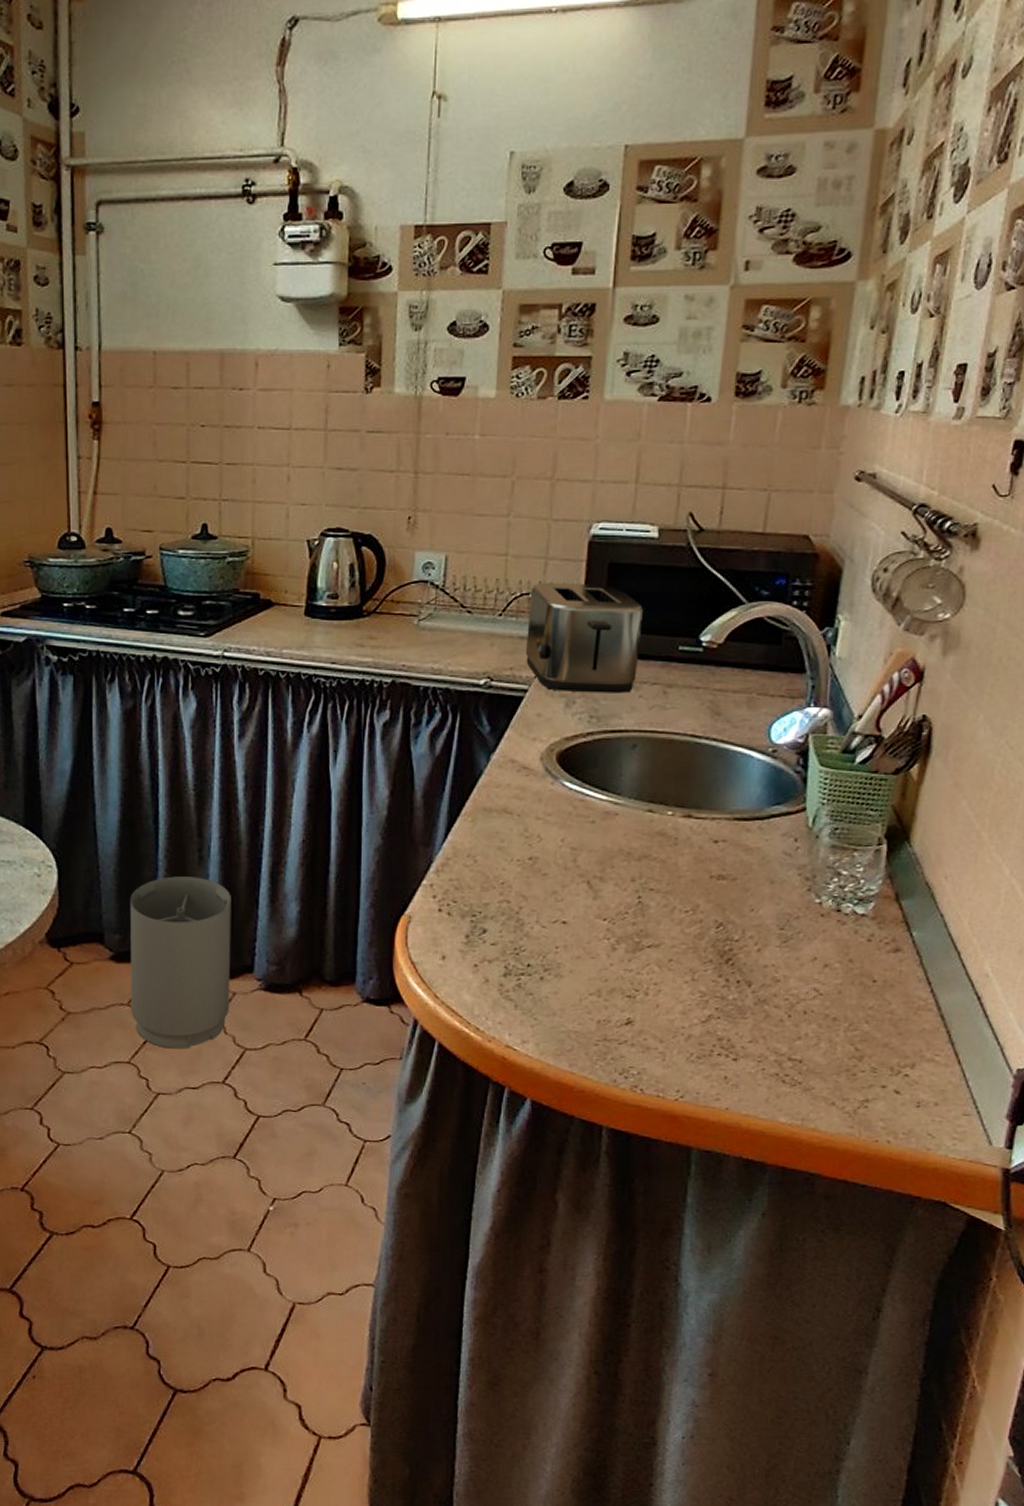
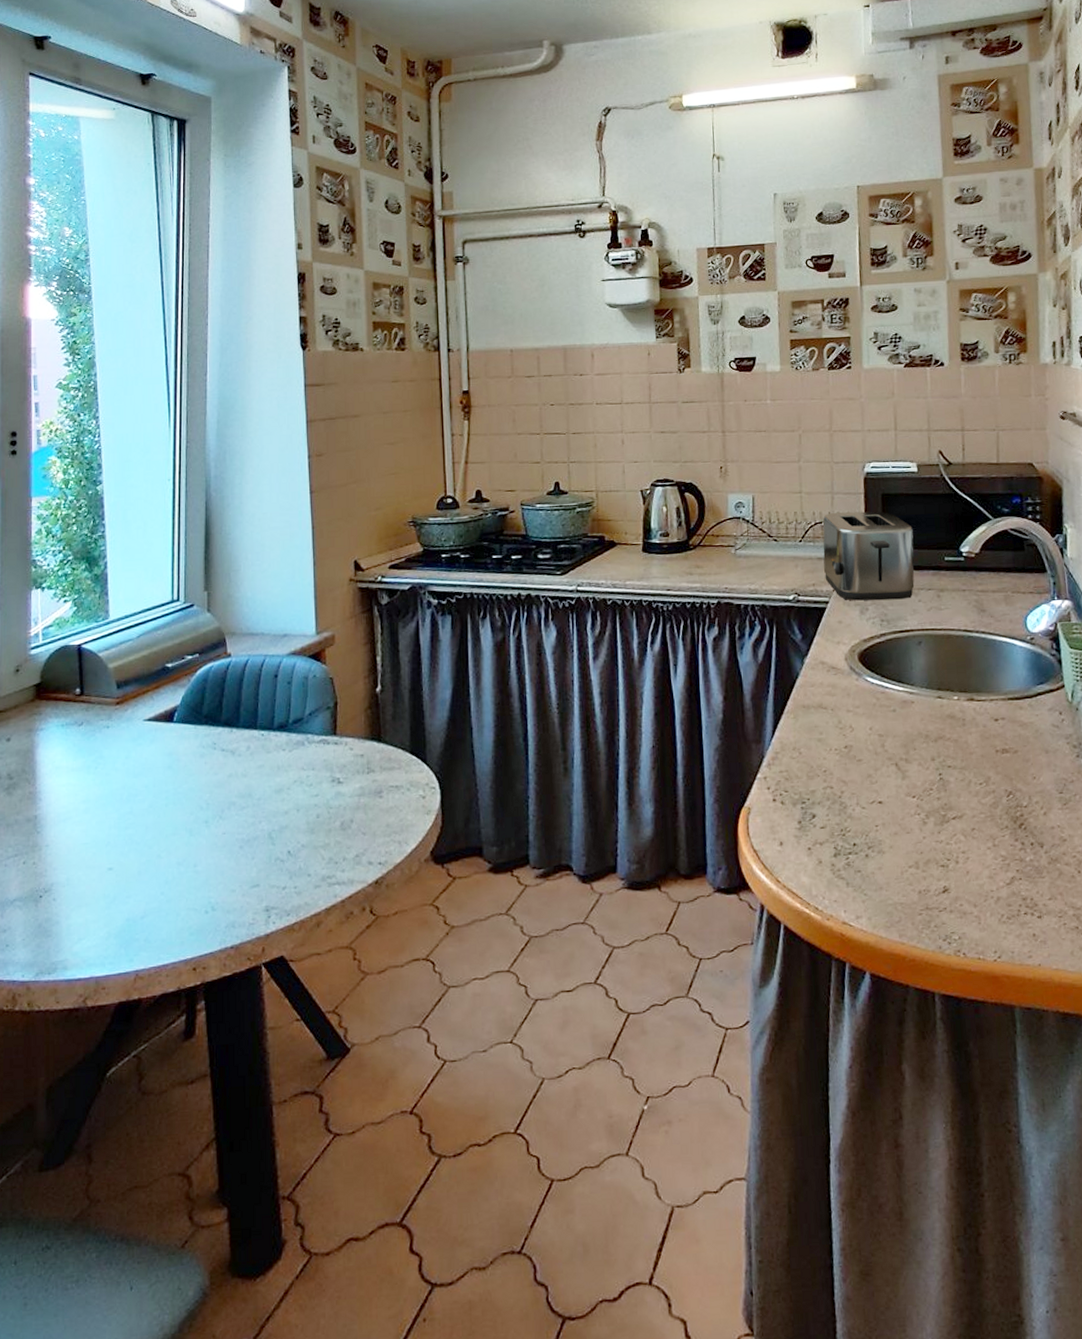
trash can: present [130,876,231,1049] -> none [505,787,598,954]

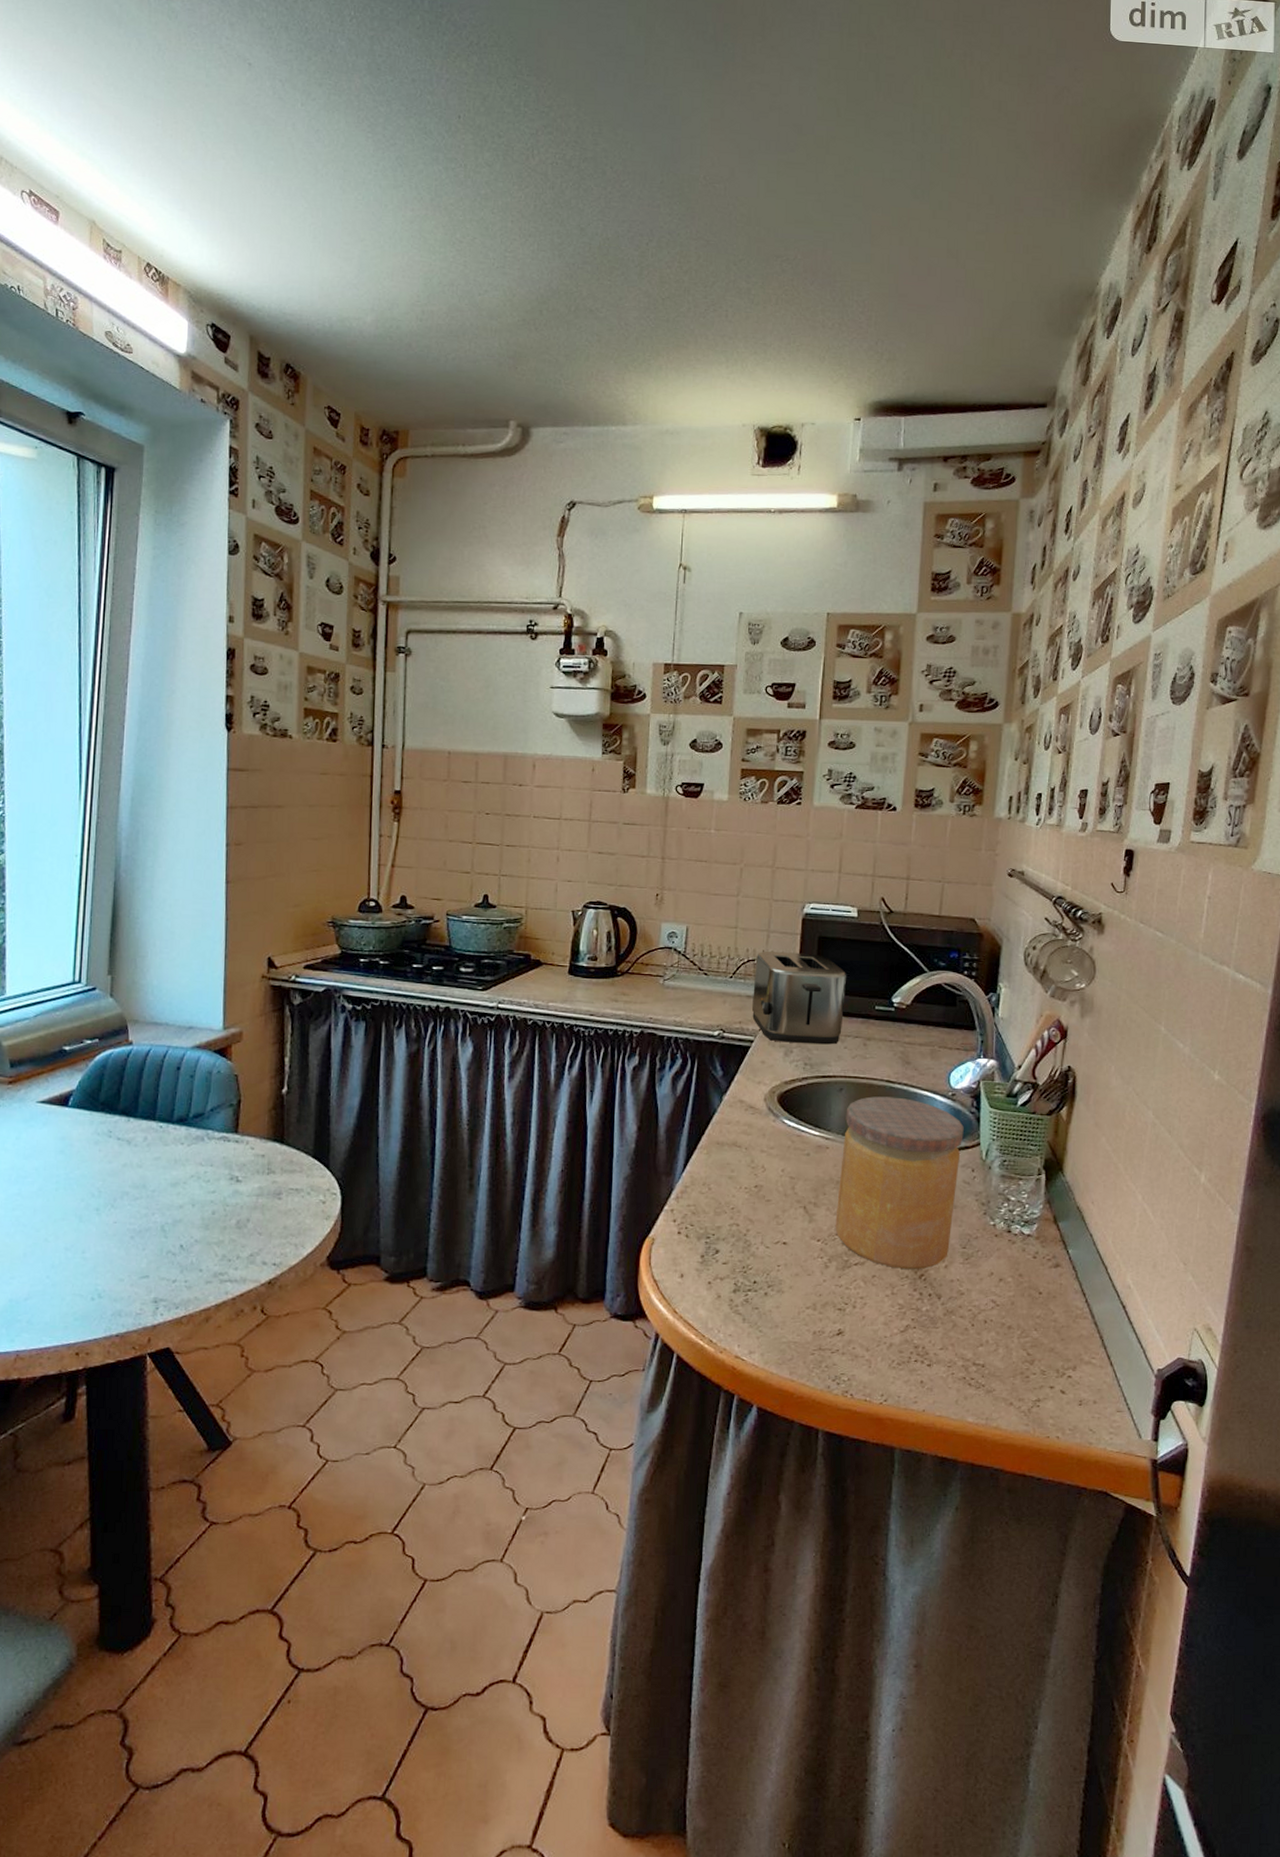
jar: none [927,645,1047,820] -> present [835,1096,964,1270]

